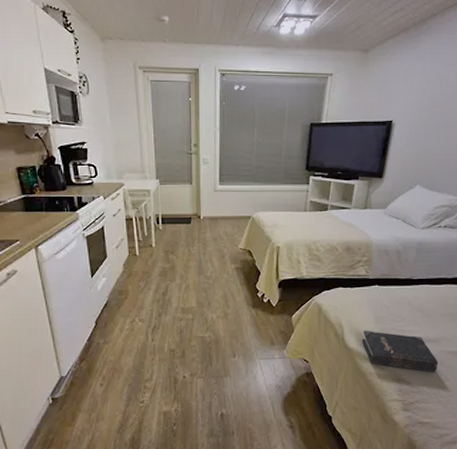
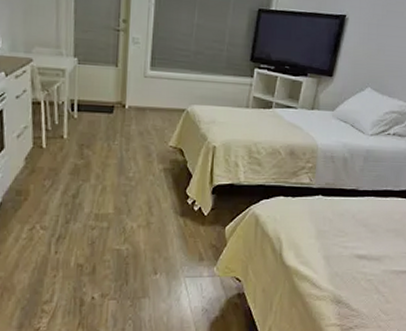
hardback book: present [361,330,439,373] -> none [300,245,381,294]

